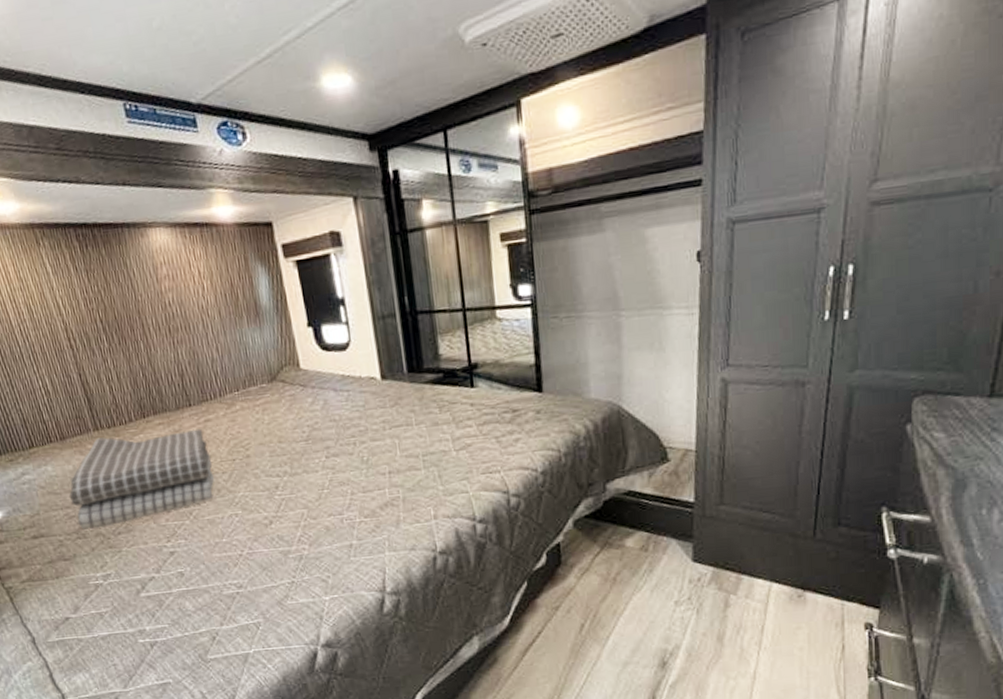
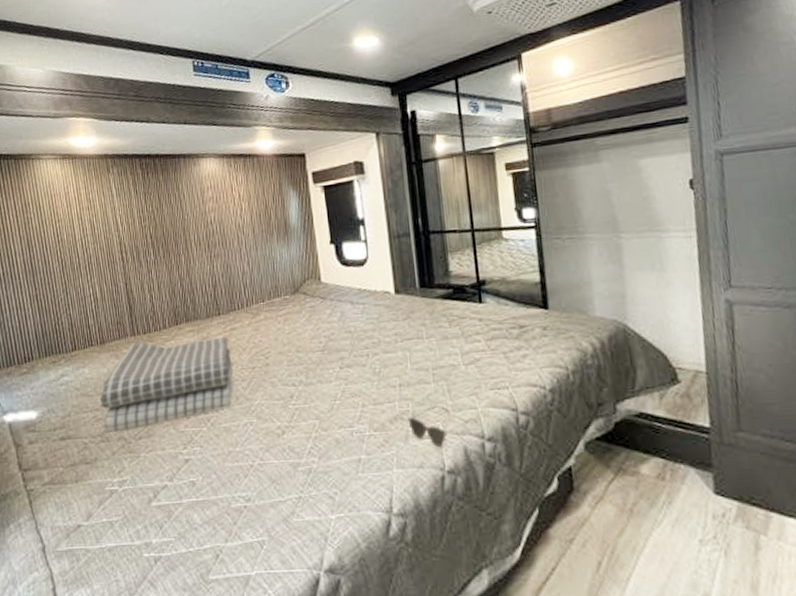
sunglasses: none [398,491,469,530] -> present [407,406,477,447]

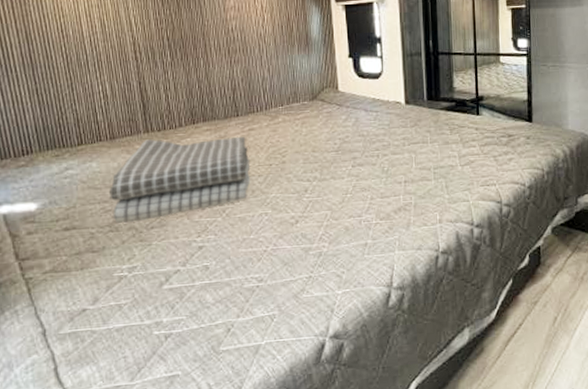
sunglasses: present [407,406,477,447] -> none [410,199,469,232]

